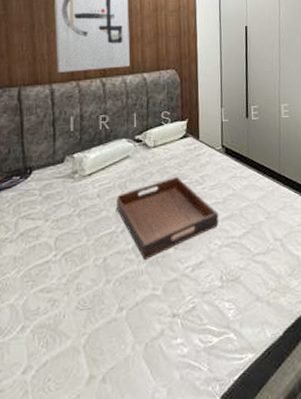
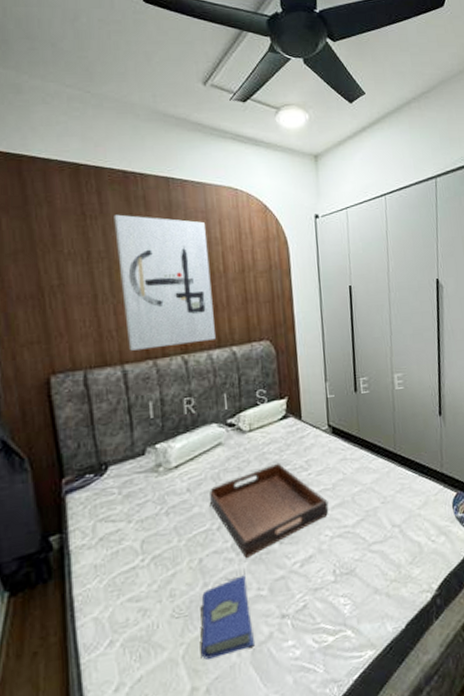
hardcover book: none [99,275,148,350] -> present [200,575,256,660]

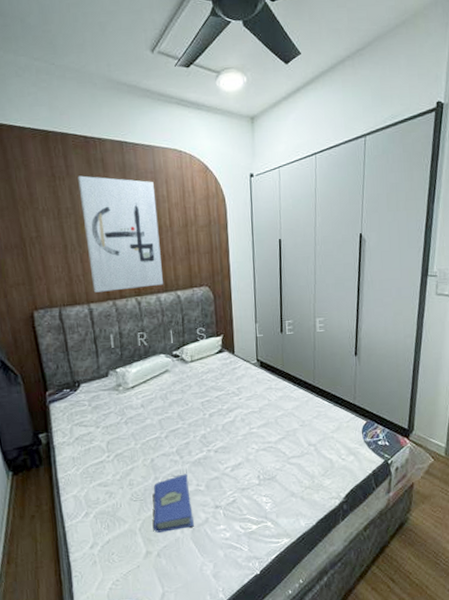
serving tray: present [210,463,329,559] -> none [159,388,256,462]

